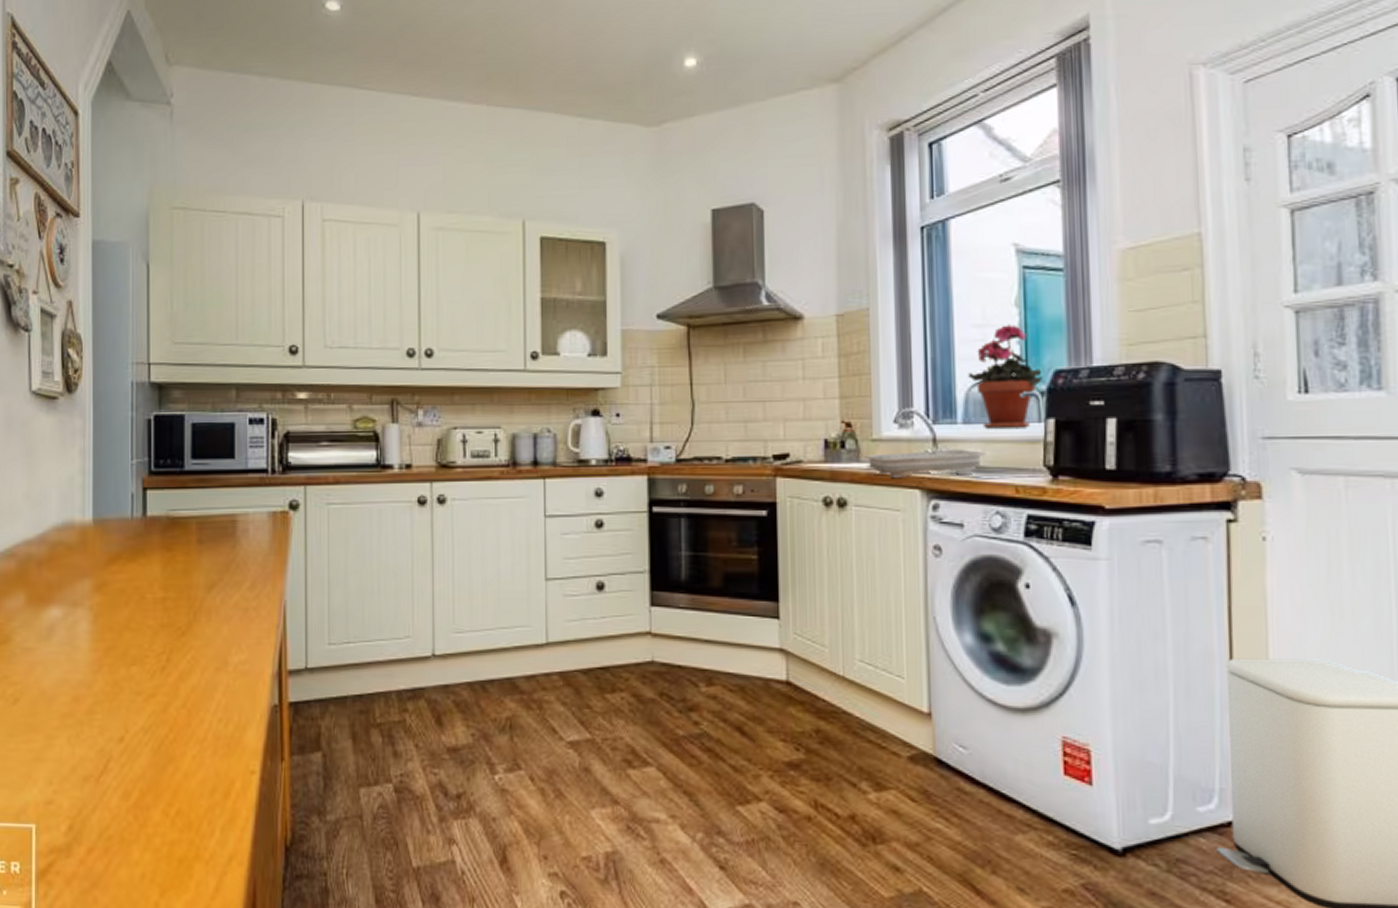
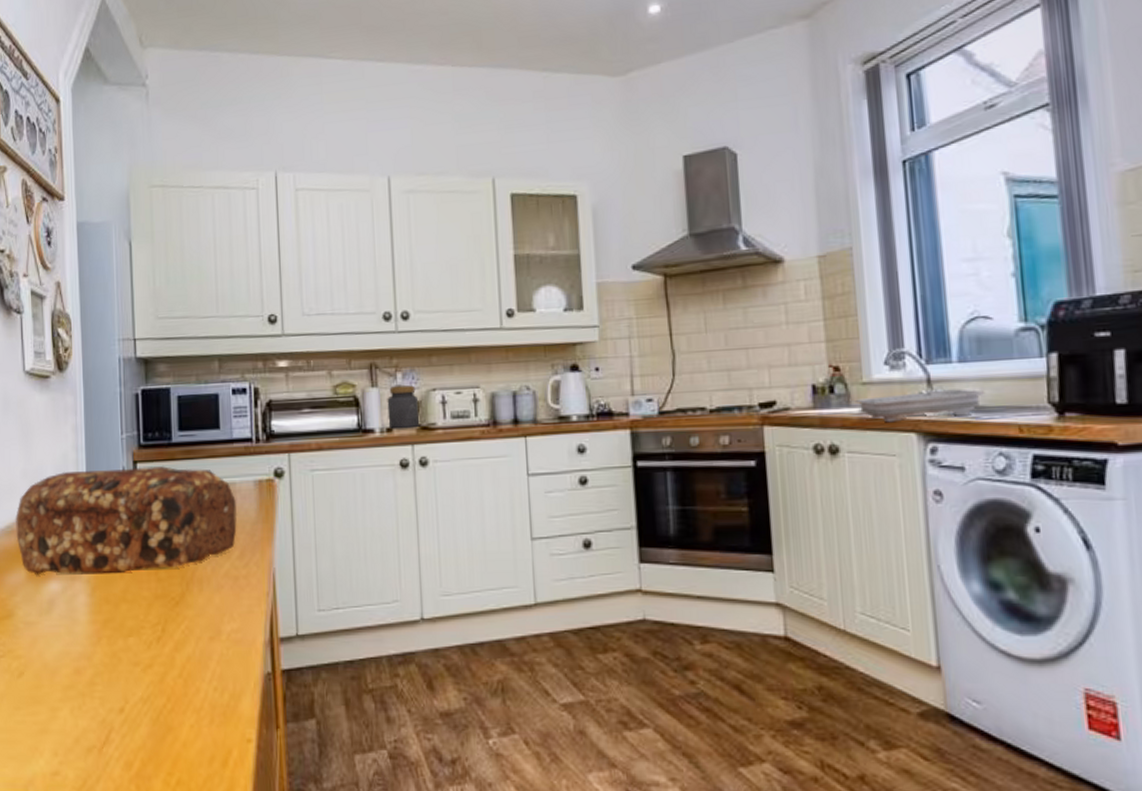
bread loaf: none [15,494,250,600] -> present [14,466,238,574]
jar: none [409,423,438,466] -> present [388,385,419,430]
potted plant: present [968,323,1043,430] -> none [961,255,1042,368]

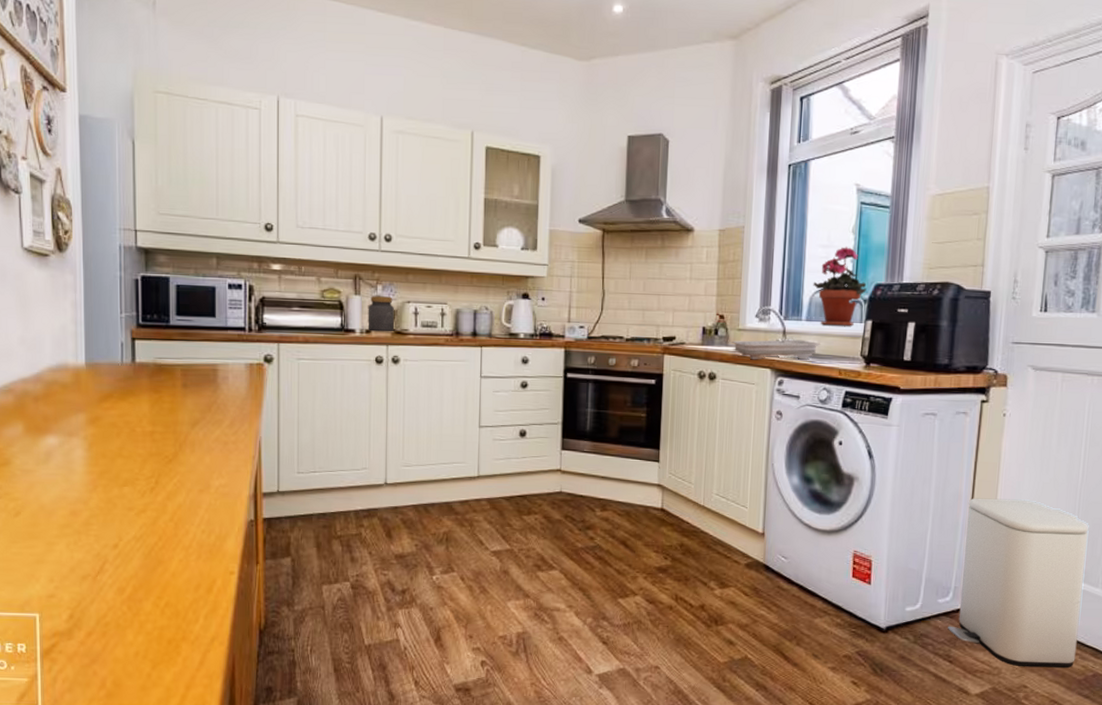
bread loaf: present [14,466,238,574] -> none [12,341,229,432]
potted plant: none [961,255,1042,368] -> present [813,246,867,328]

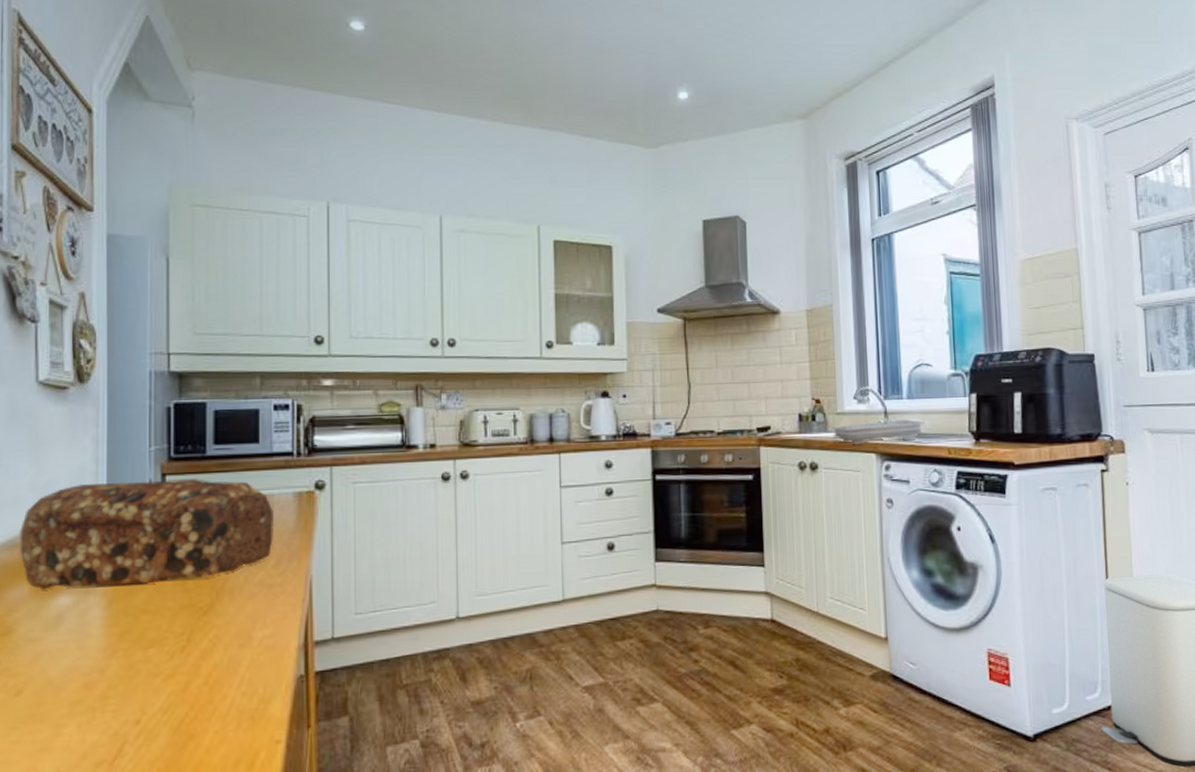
bread loaf: none [12,341,229,432] -> present [18,479,275,589]
jar: present [369,296,394,332] -> none [433,406,461,446]
potted plant: present [813,246,867,328] -> none [910,317,967,404]

